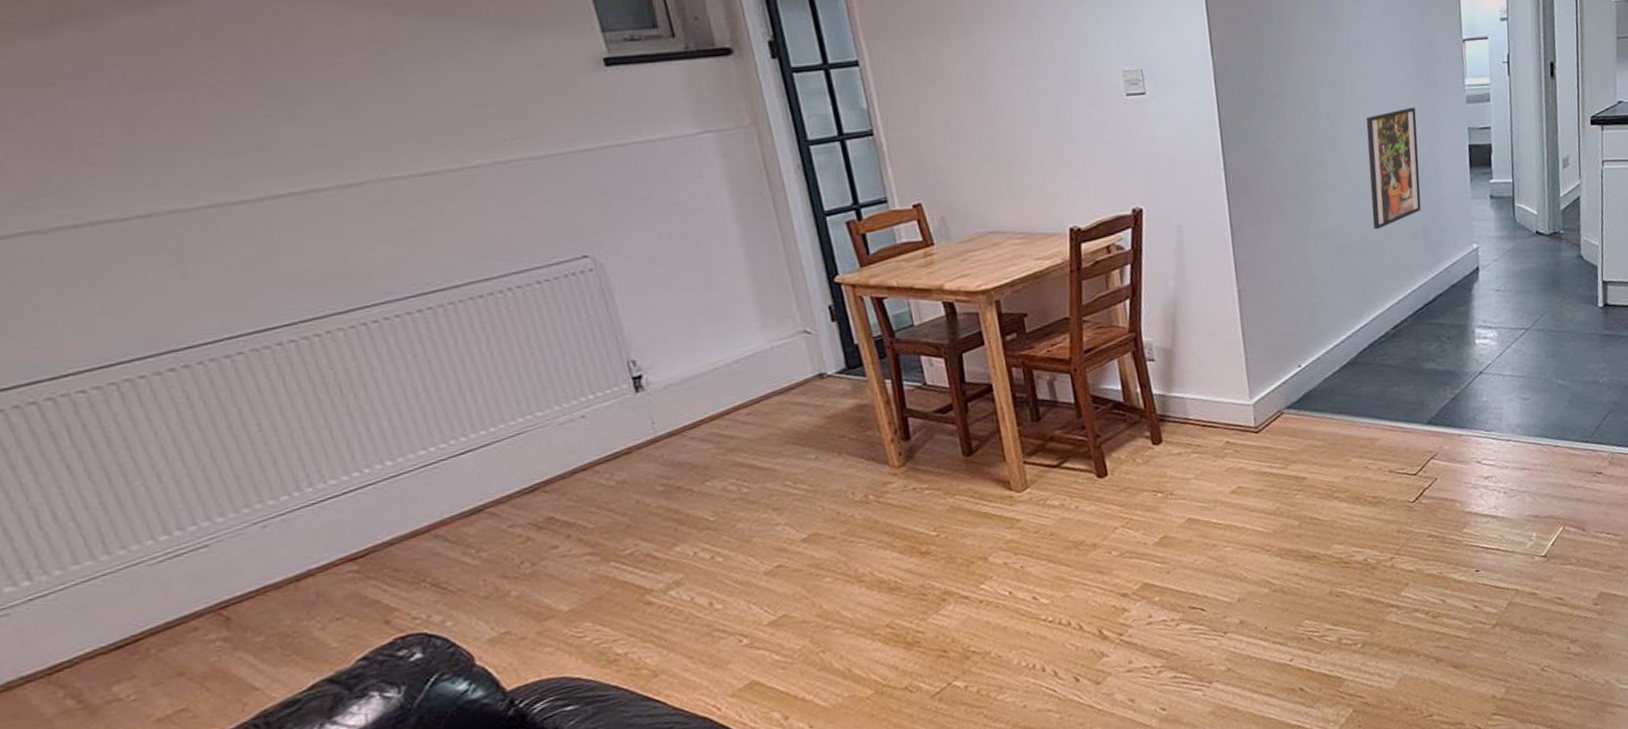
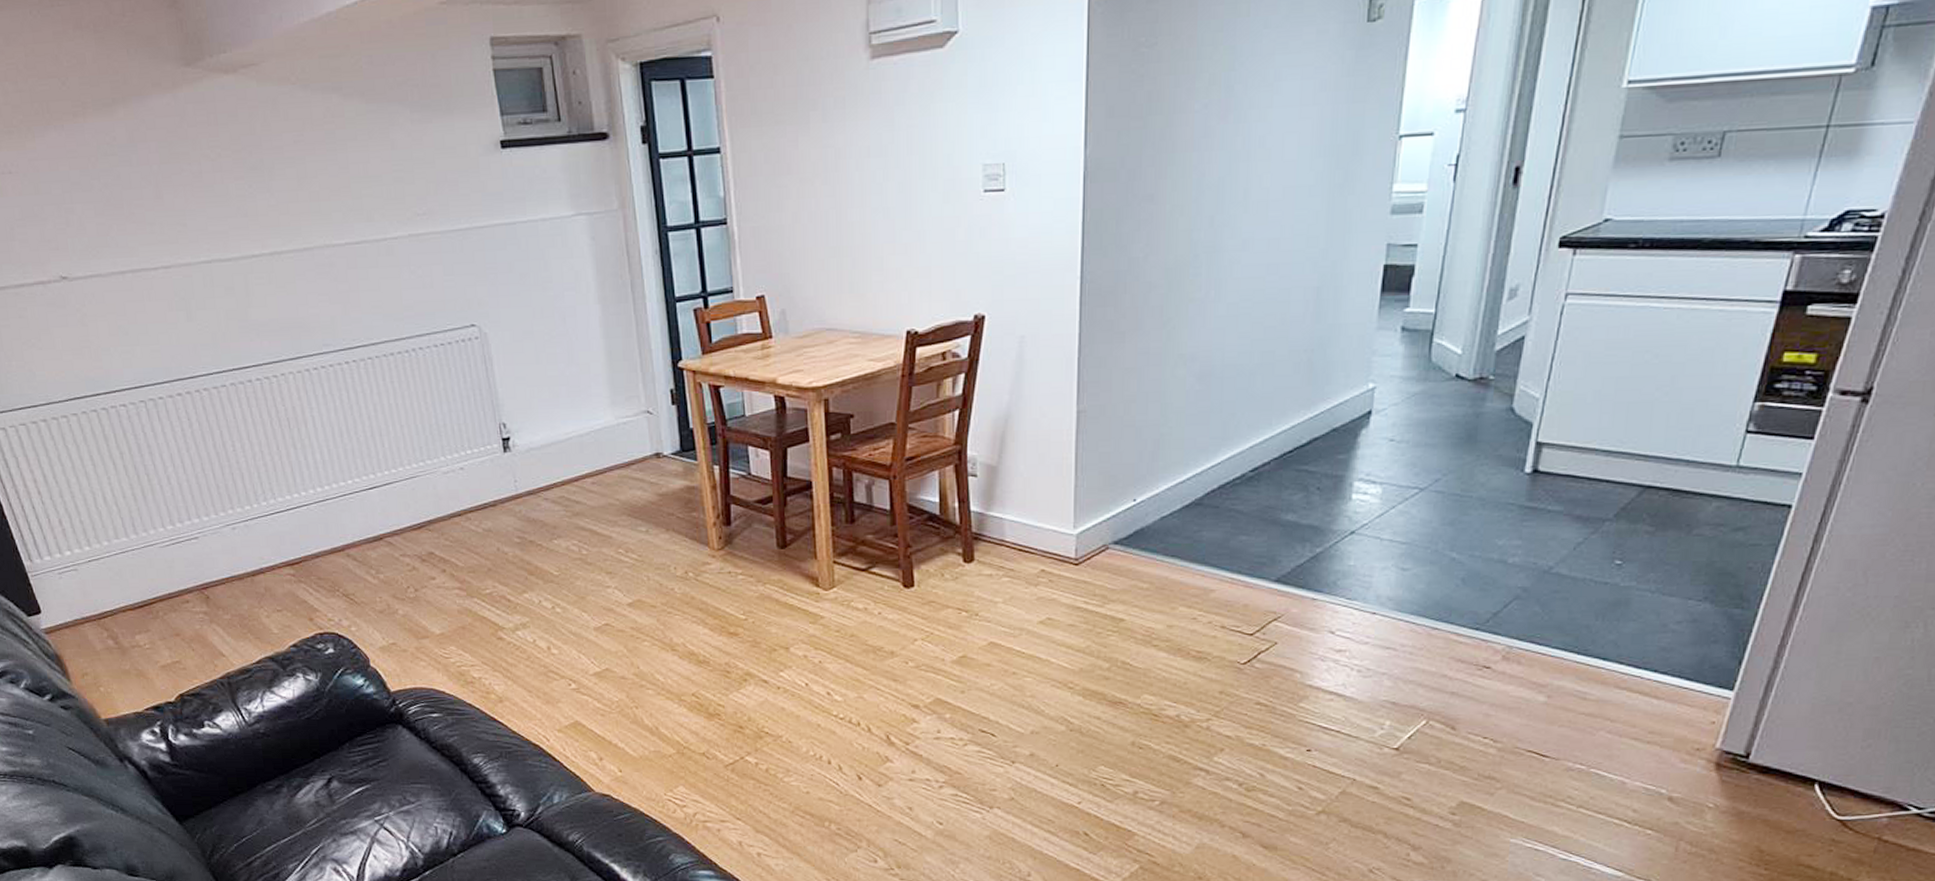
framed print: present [1366,107,1421,230] -> none [1247,216,1322,357]

